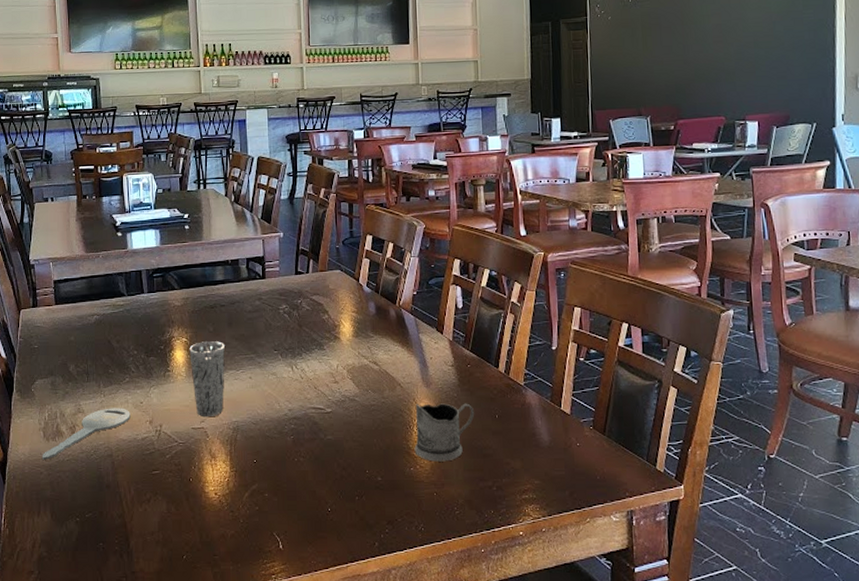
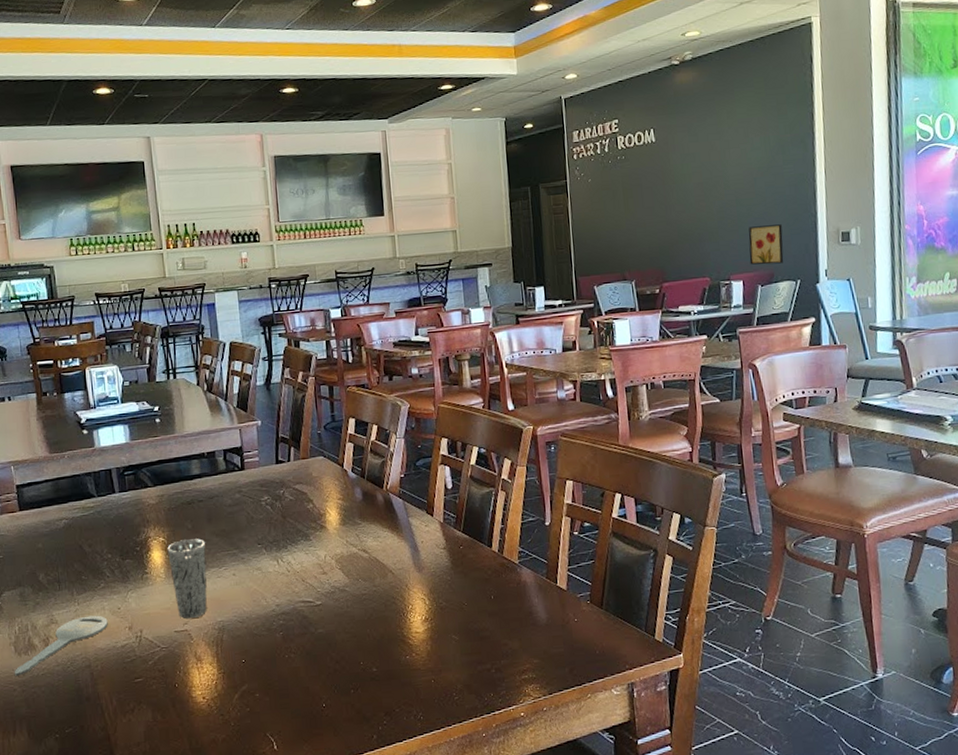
tea glass holder: present [414,403,475,462] -> none [408,586,470,648]
wall art: none [765,68,800,107] -> present [748,224,784,265]

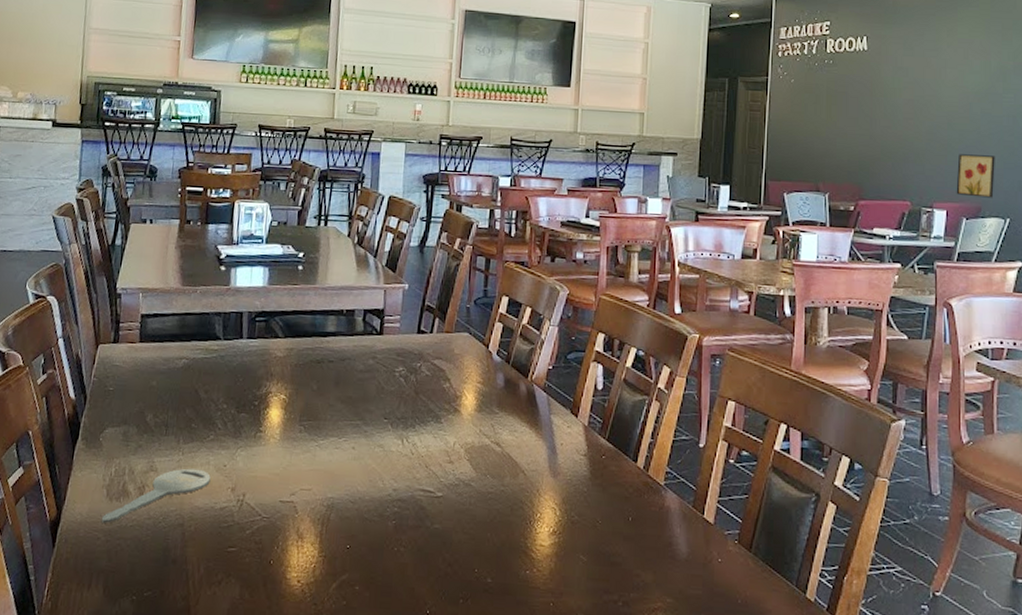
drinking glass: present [167,538,207,619] -> none [286,401,328,490]

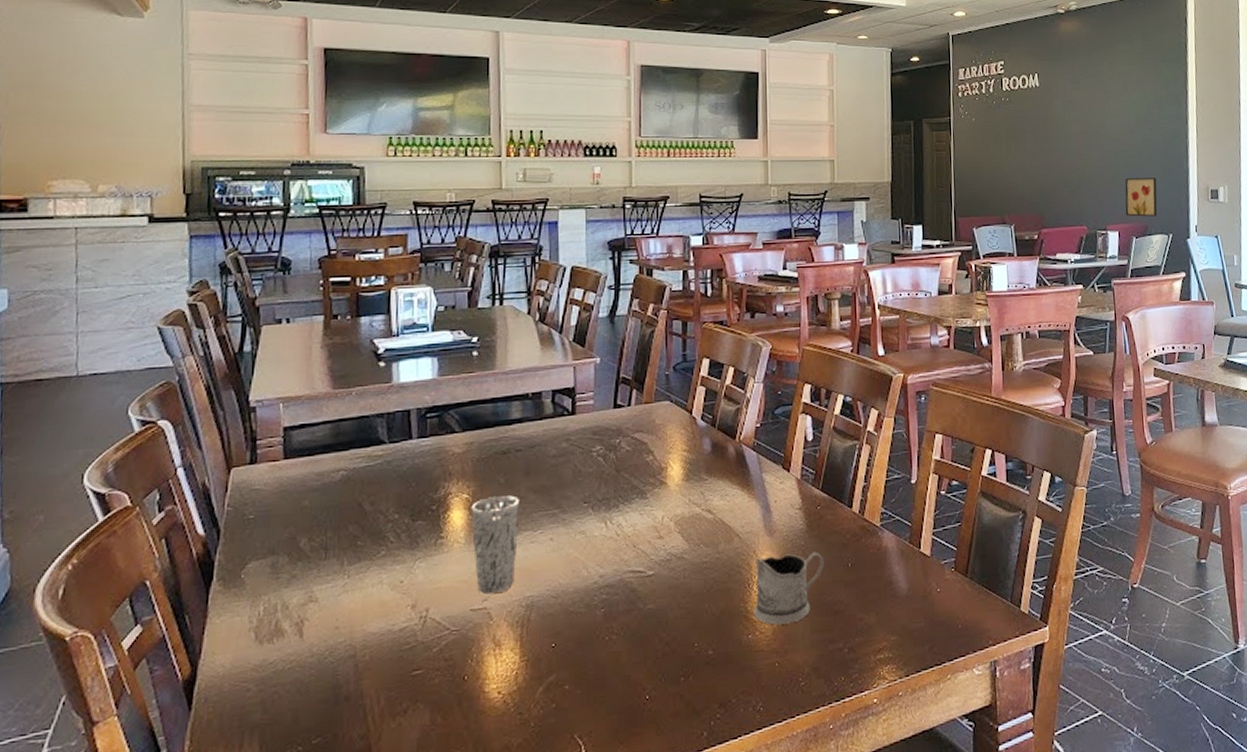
key: present [101,468,211,523] -> none [250,590,385,671]
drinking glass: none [286,401,328,490] -> present [471,495,519,595]
tea glass holder: none [532,496,606,567] -> present [753,552,825,625]

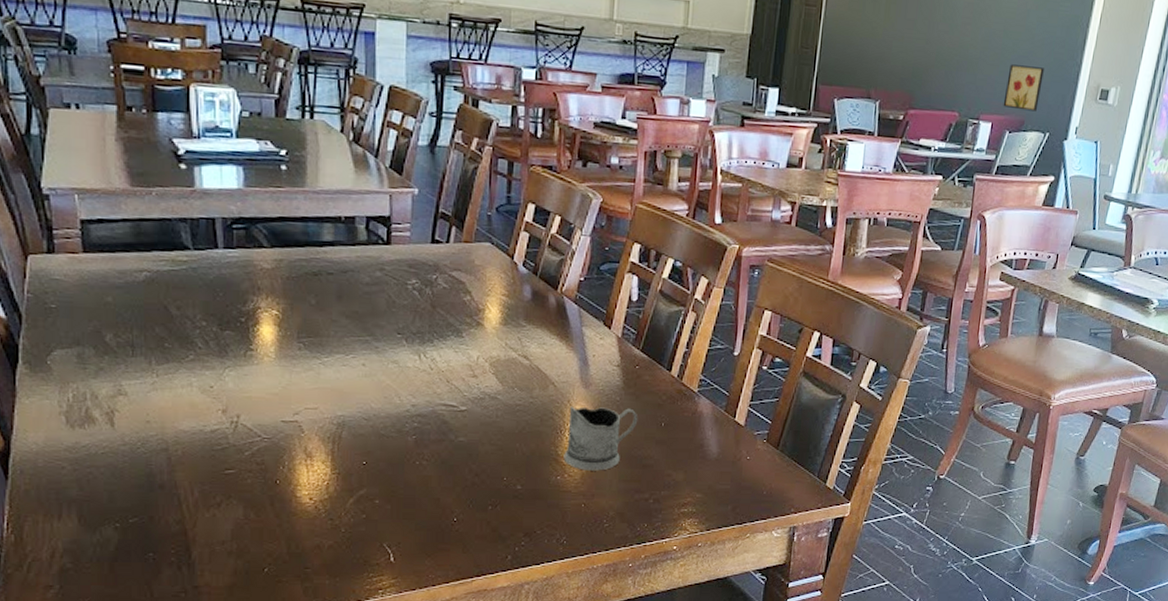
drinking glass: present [471,495,519,595] -> none [281,316,331,409]

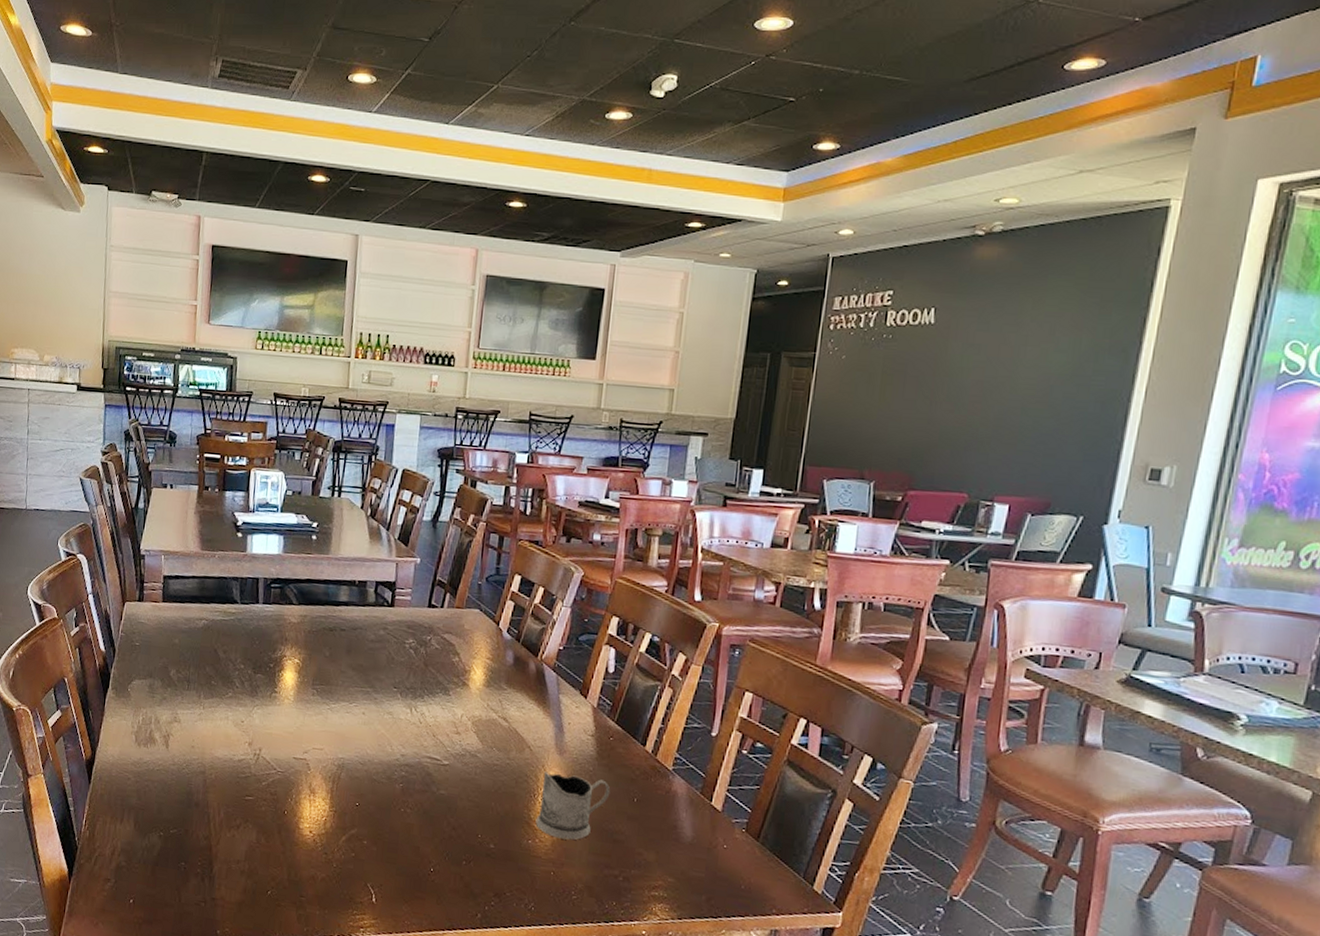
wall art: present [1003,64,1044,112] -> none [1022,443,1074,493]

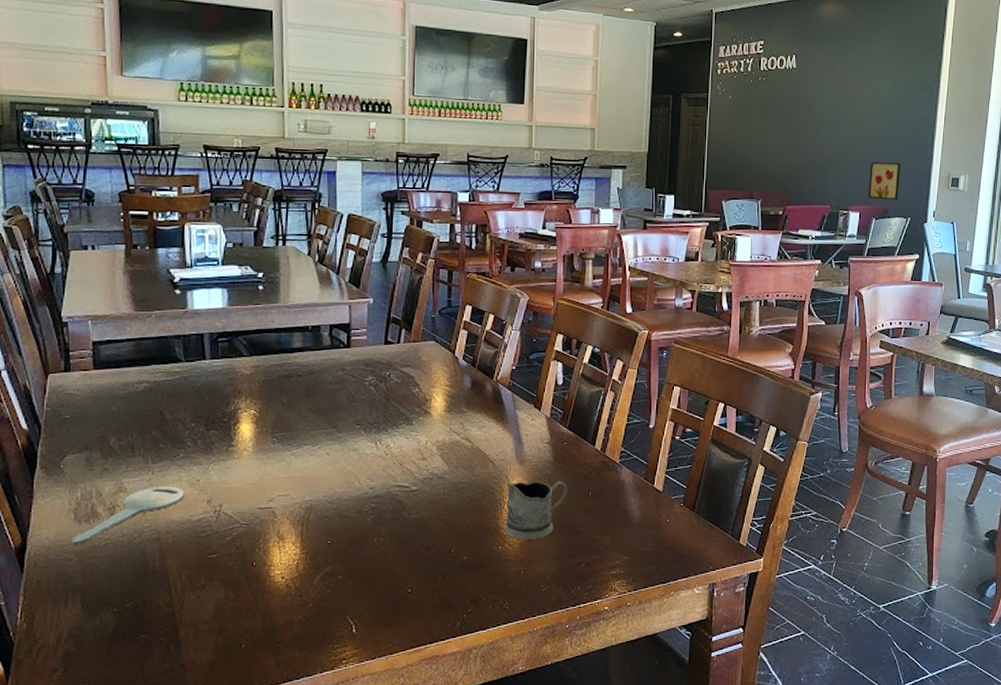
key: none [131,721,229,766] -> present [71,486,184,545]
wall art: none [1022,443,1074,493] -> present [868,162,900,200]

